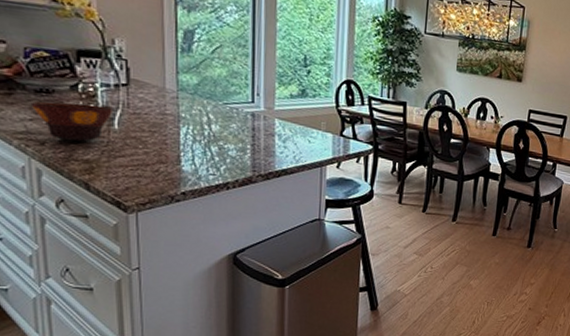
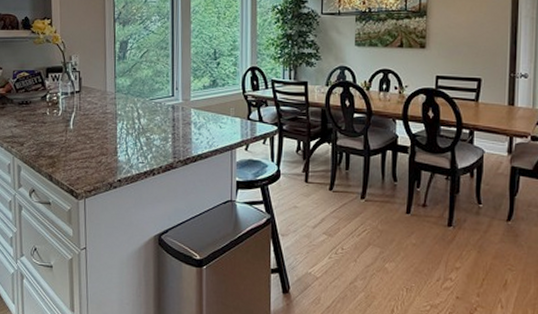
bowl: present [30,101,114,142] -> none [15,110,70,141]

